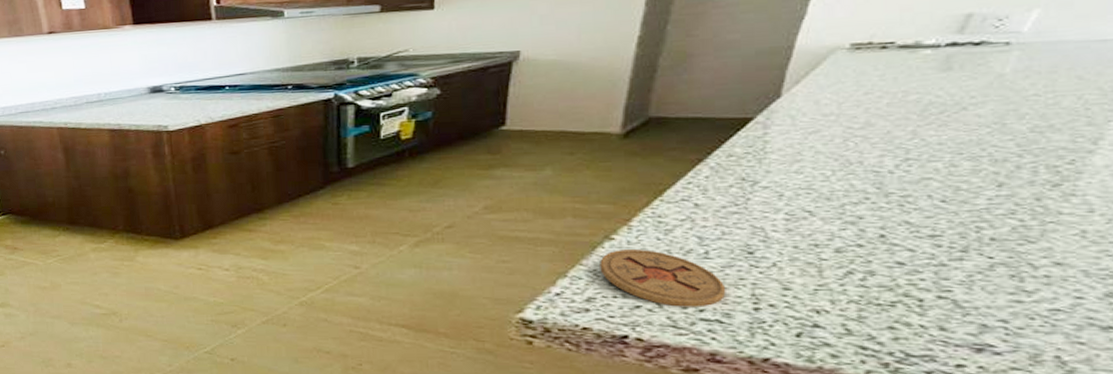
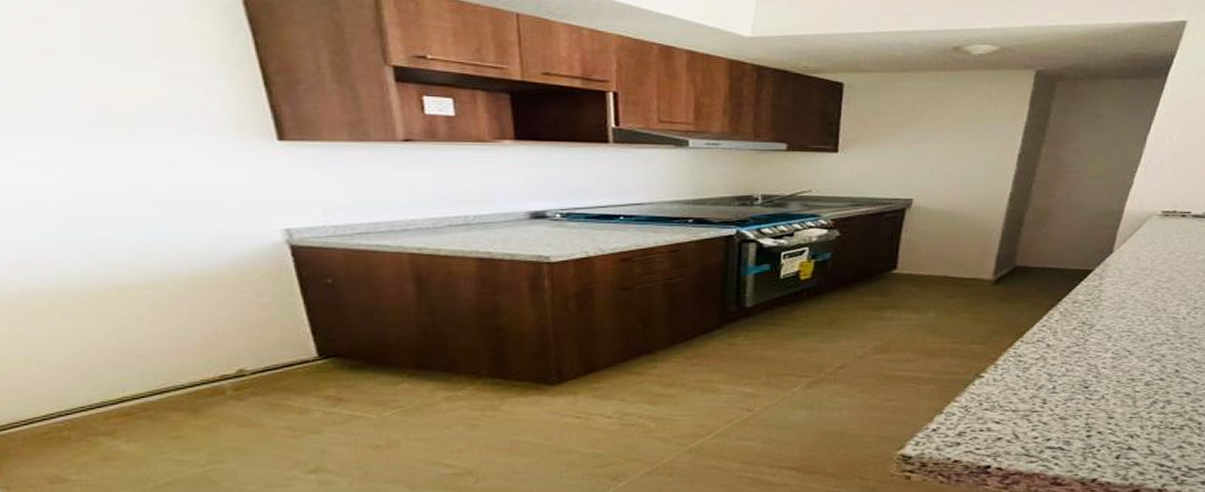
coaster: present [600,250,726,307] -> none [970,386,1067,438]

